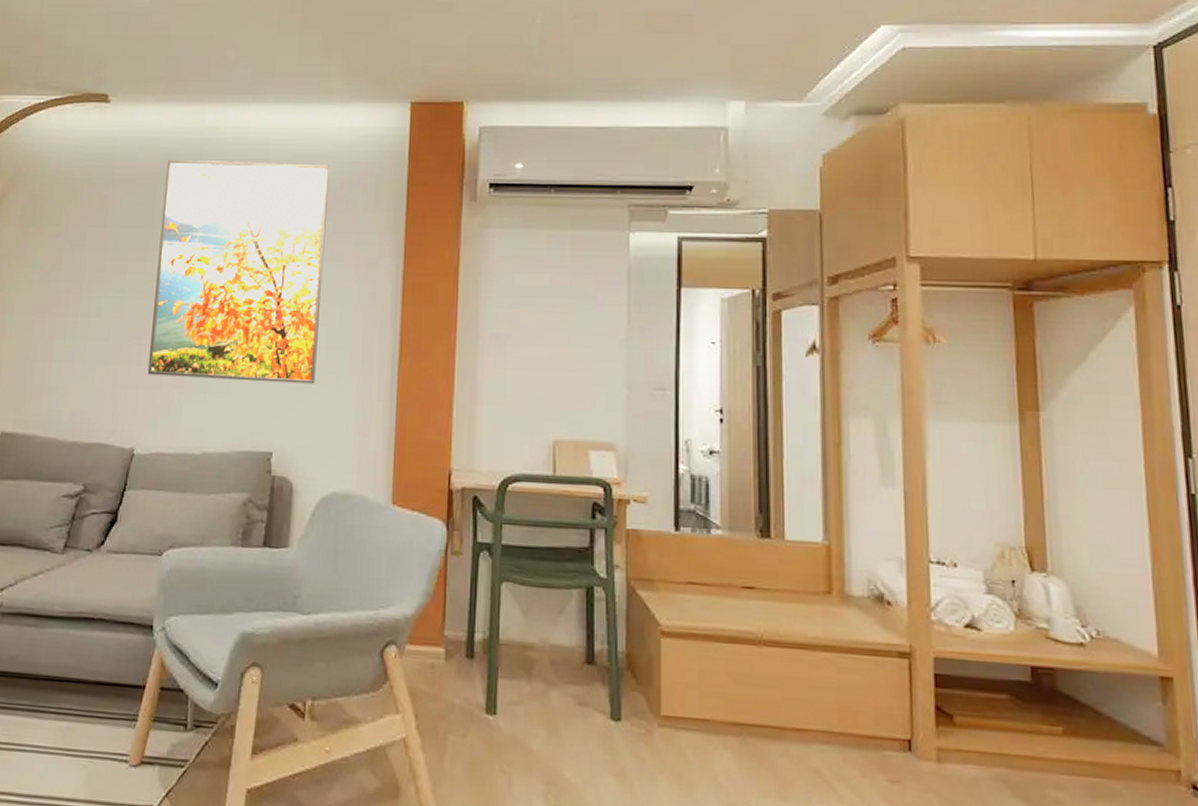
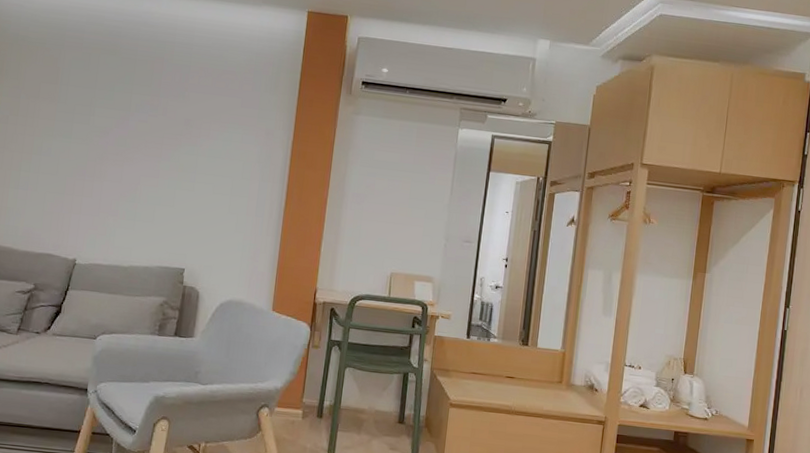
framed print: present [147,160,329,384] -> none [88,35,241,221]

